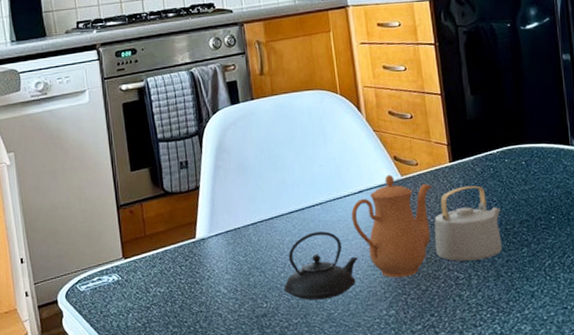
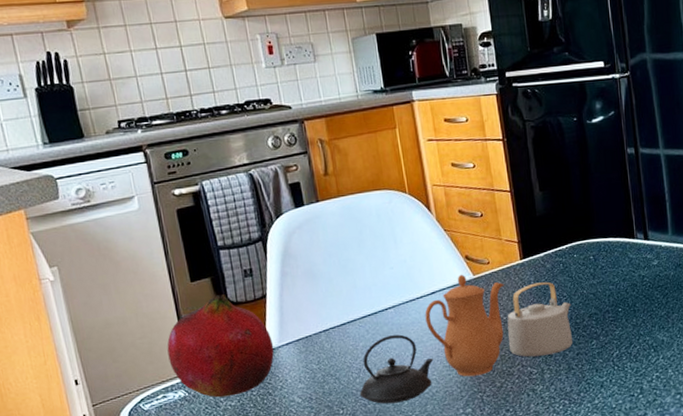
fruit: none [105,184,204,284] -> present [167,294,274,398]

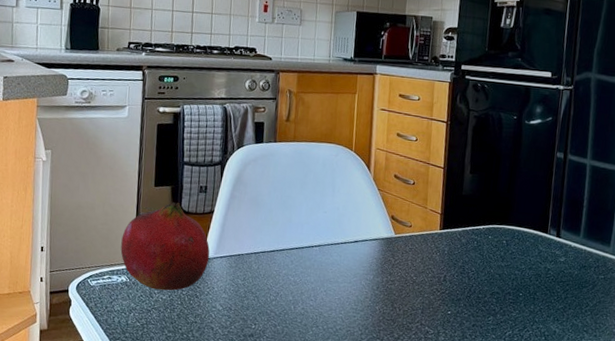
teapot: present [359,274,572,405] -> none [272,230,477,331]

